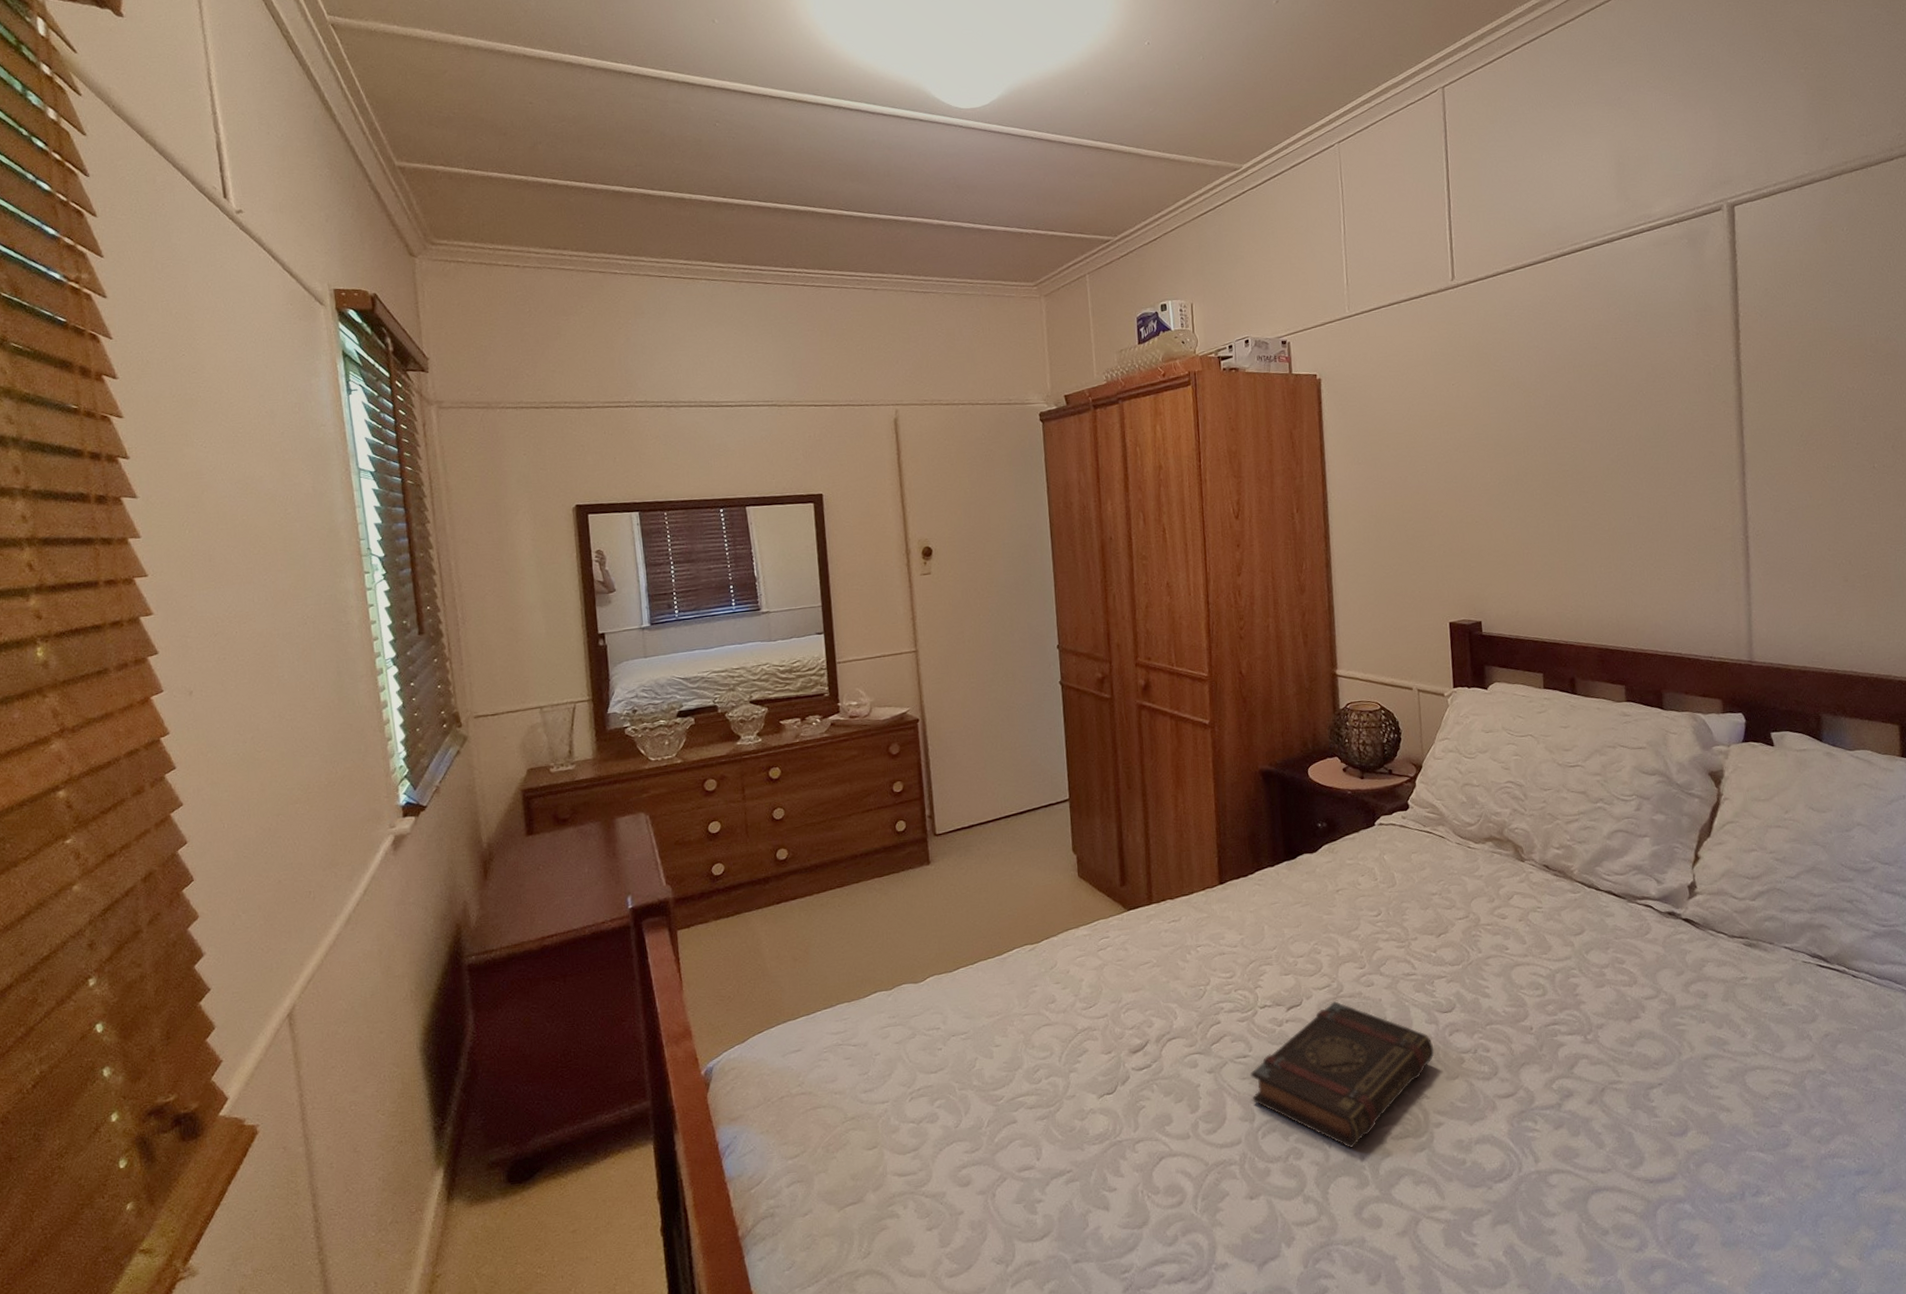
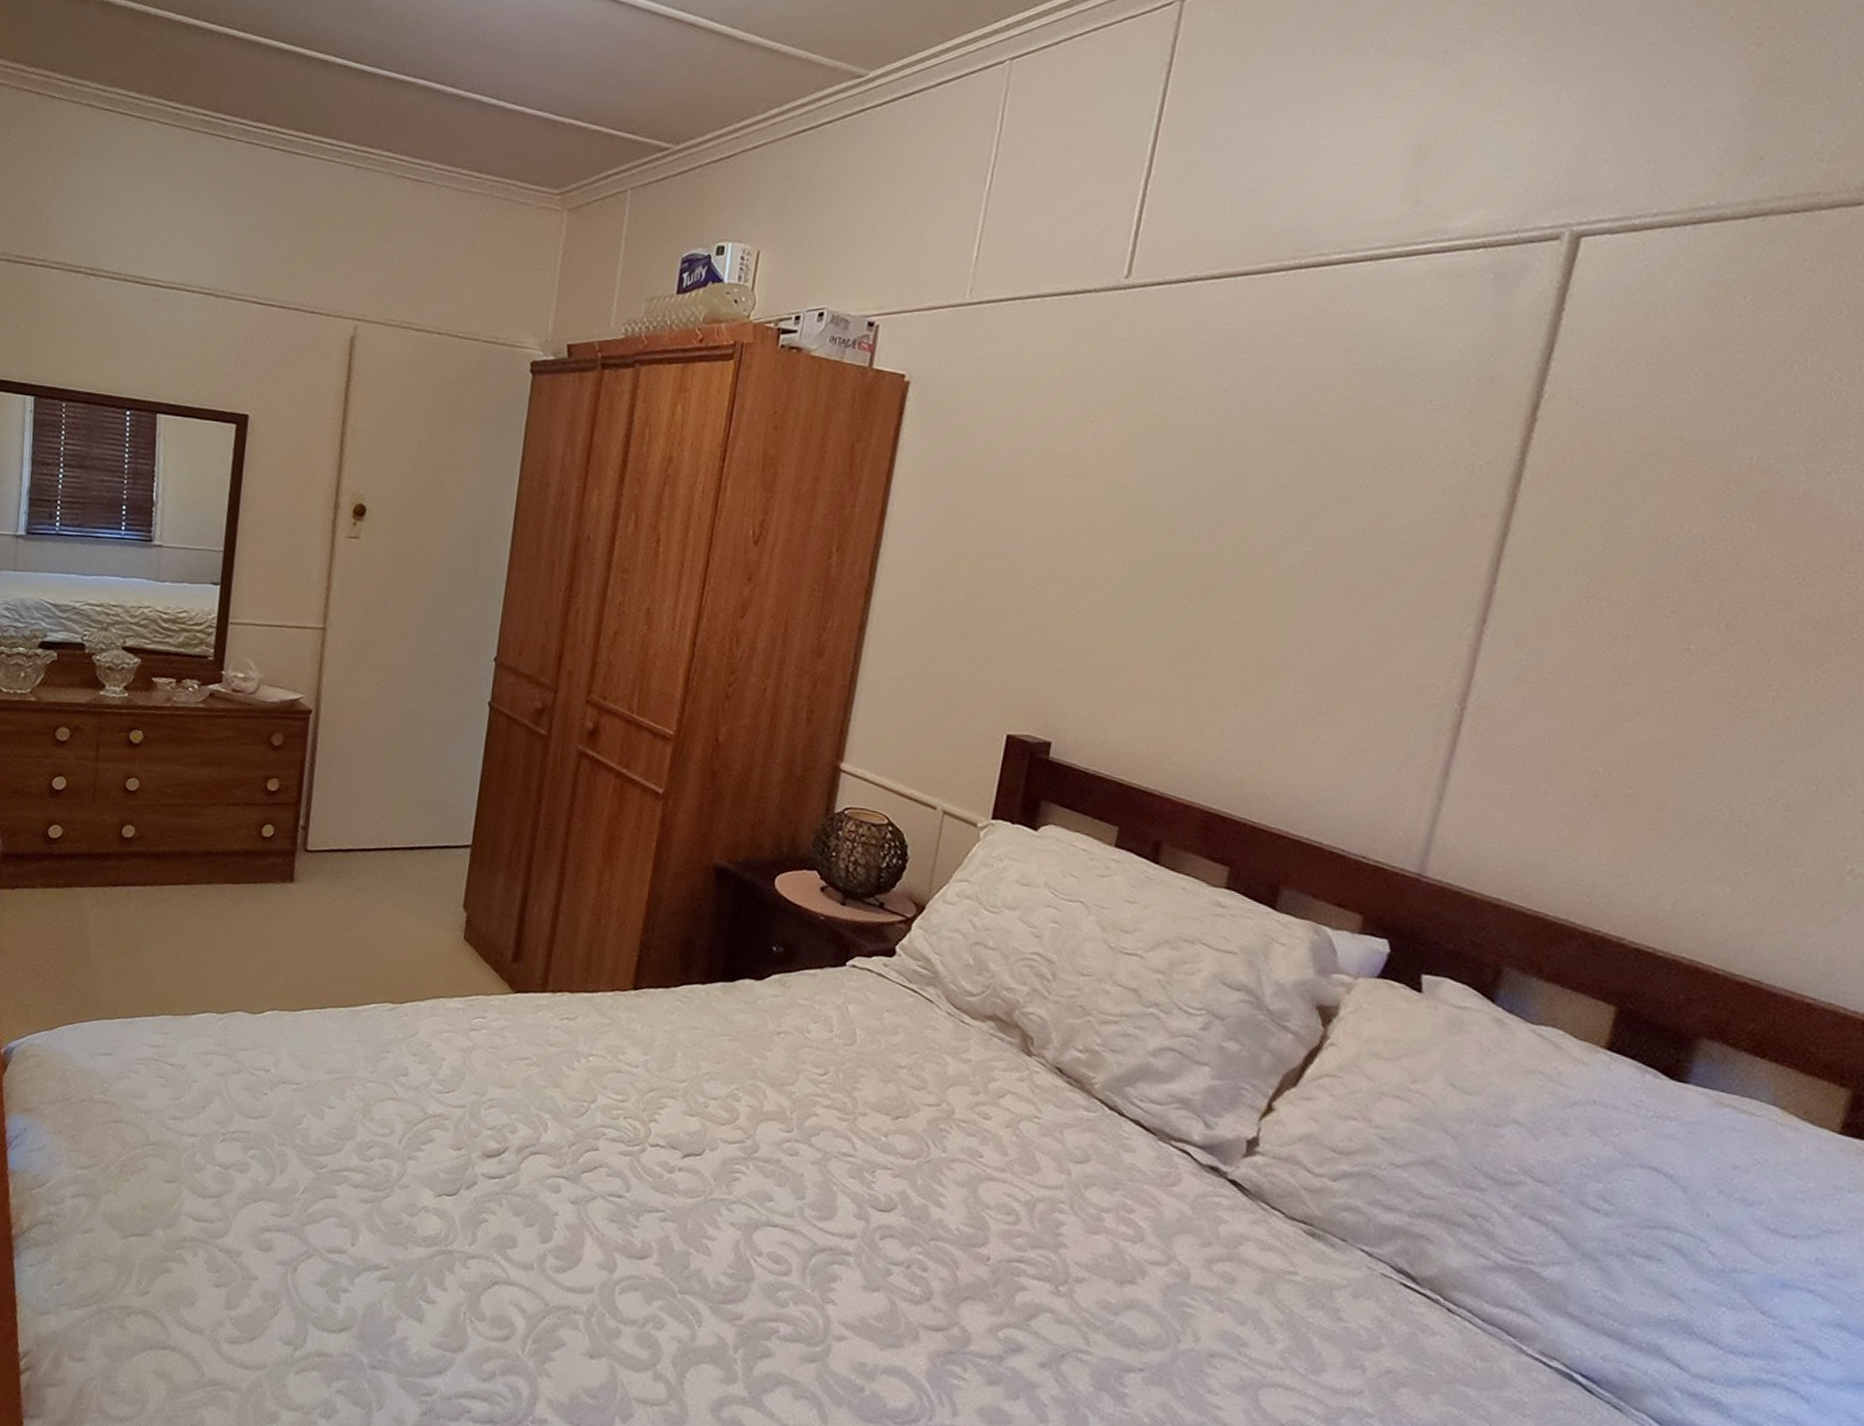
book: present [1249,1001,1435,1148] -> none [617,1161,857,1335]

